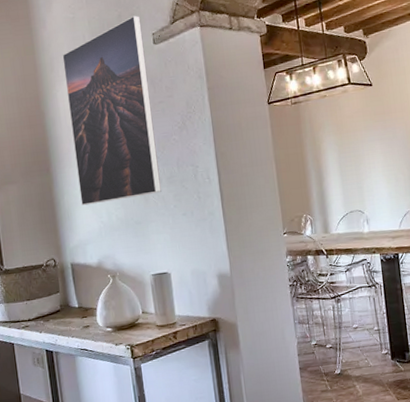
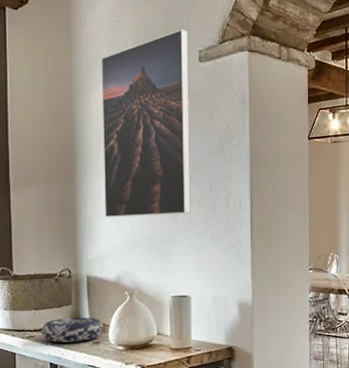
decorative bowl: none [34,302,92,330] -> present [41,317,103,343]

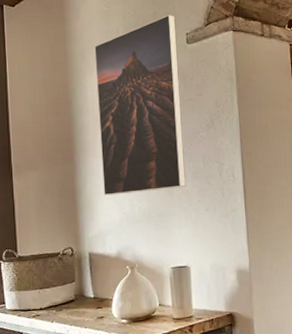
decorative bowl: present [41,317,103,343] -> none [47,293,107,320]

